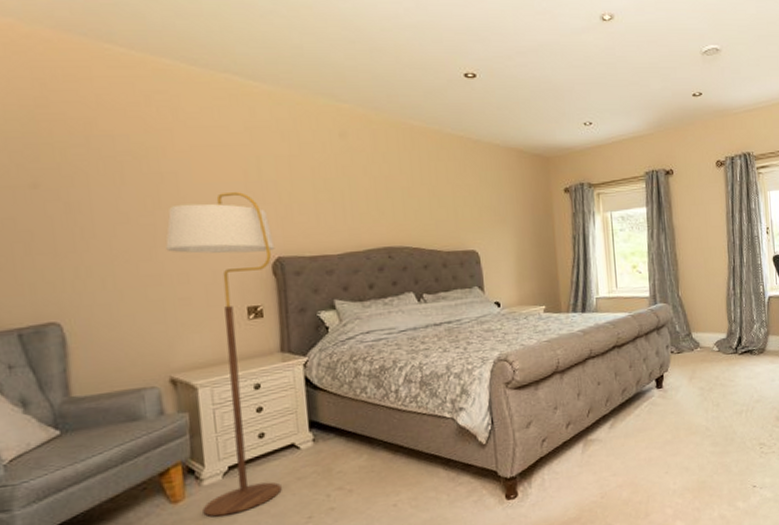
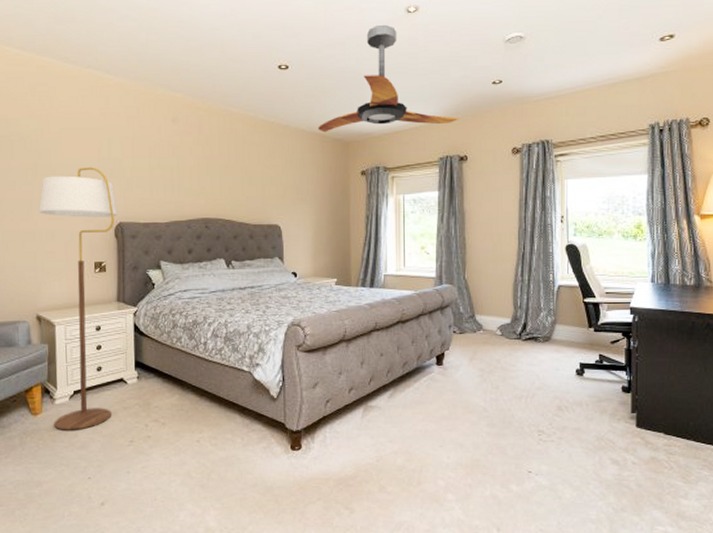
ceiling fan: none [514,32,663,147] -> present [318,24,459,132]

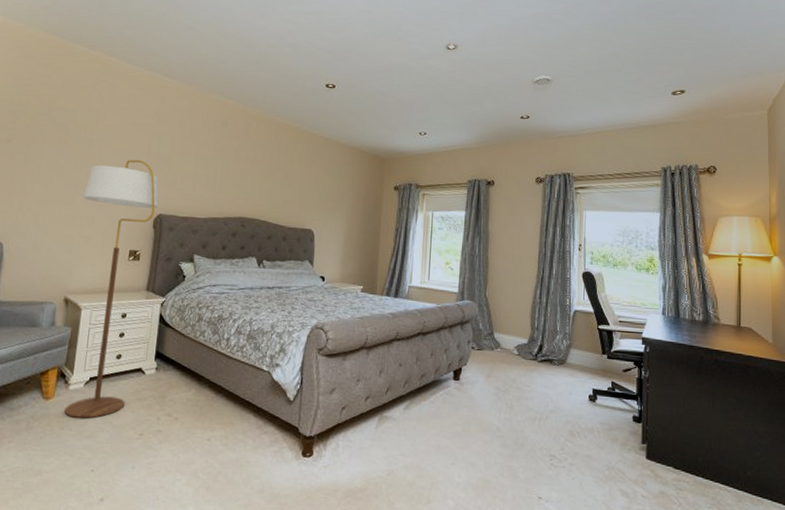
ceiling fan: present [318,24,459,132] -> none [358,57,489,150]

